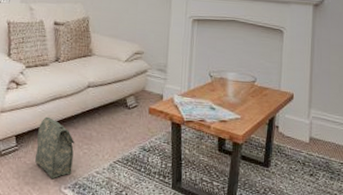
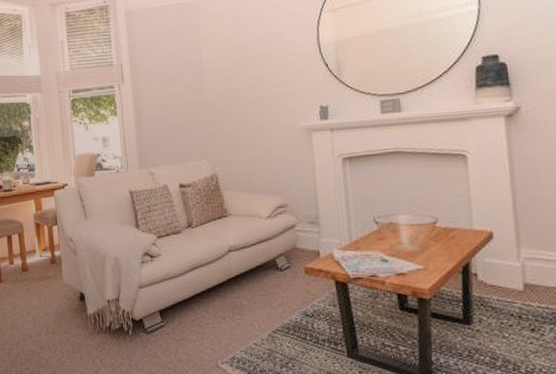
bag: present [34,116,74,179] -> none [182,288,227,355]

